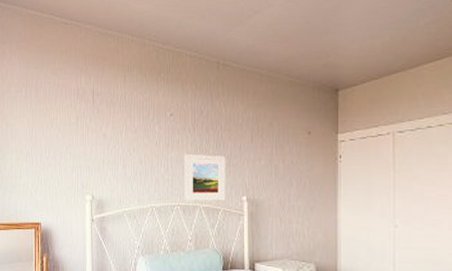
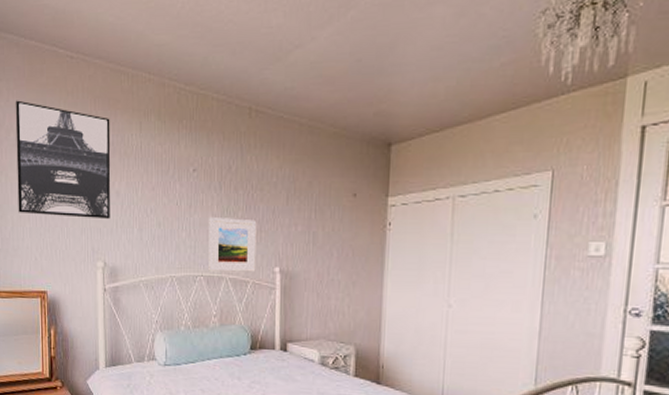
wall art: none [16,59,99,159] -> present [15,100,111,220]

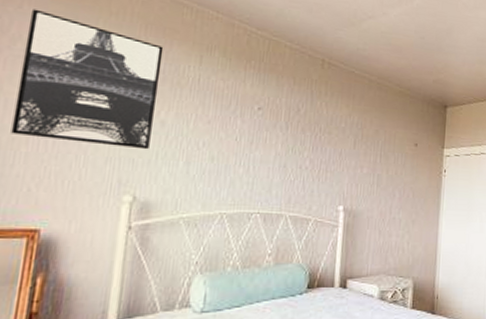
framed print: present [209,216,257,272] -> none [266,154,323,210]

